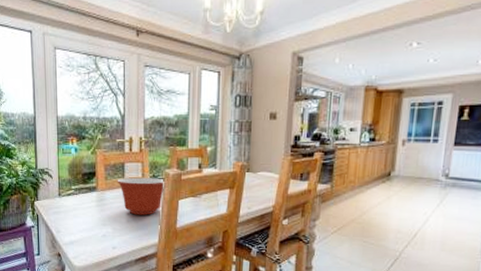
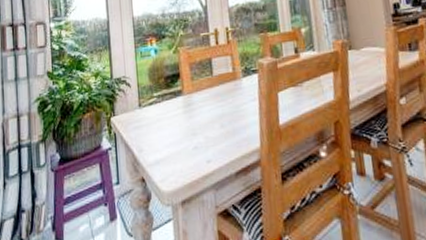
mixing bowl: present [117,177,165,215] -> none [205,70,261,117]

